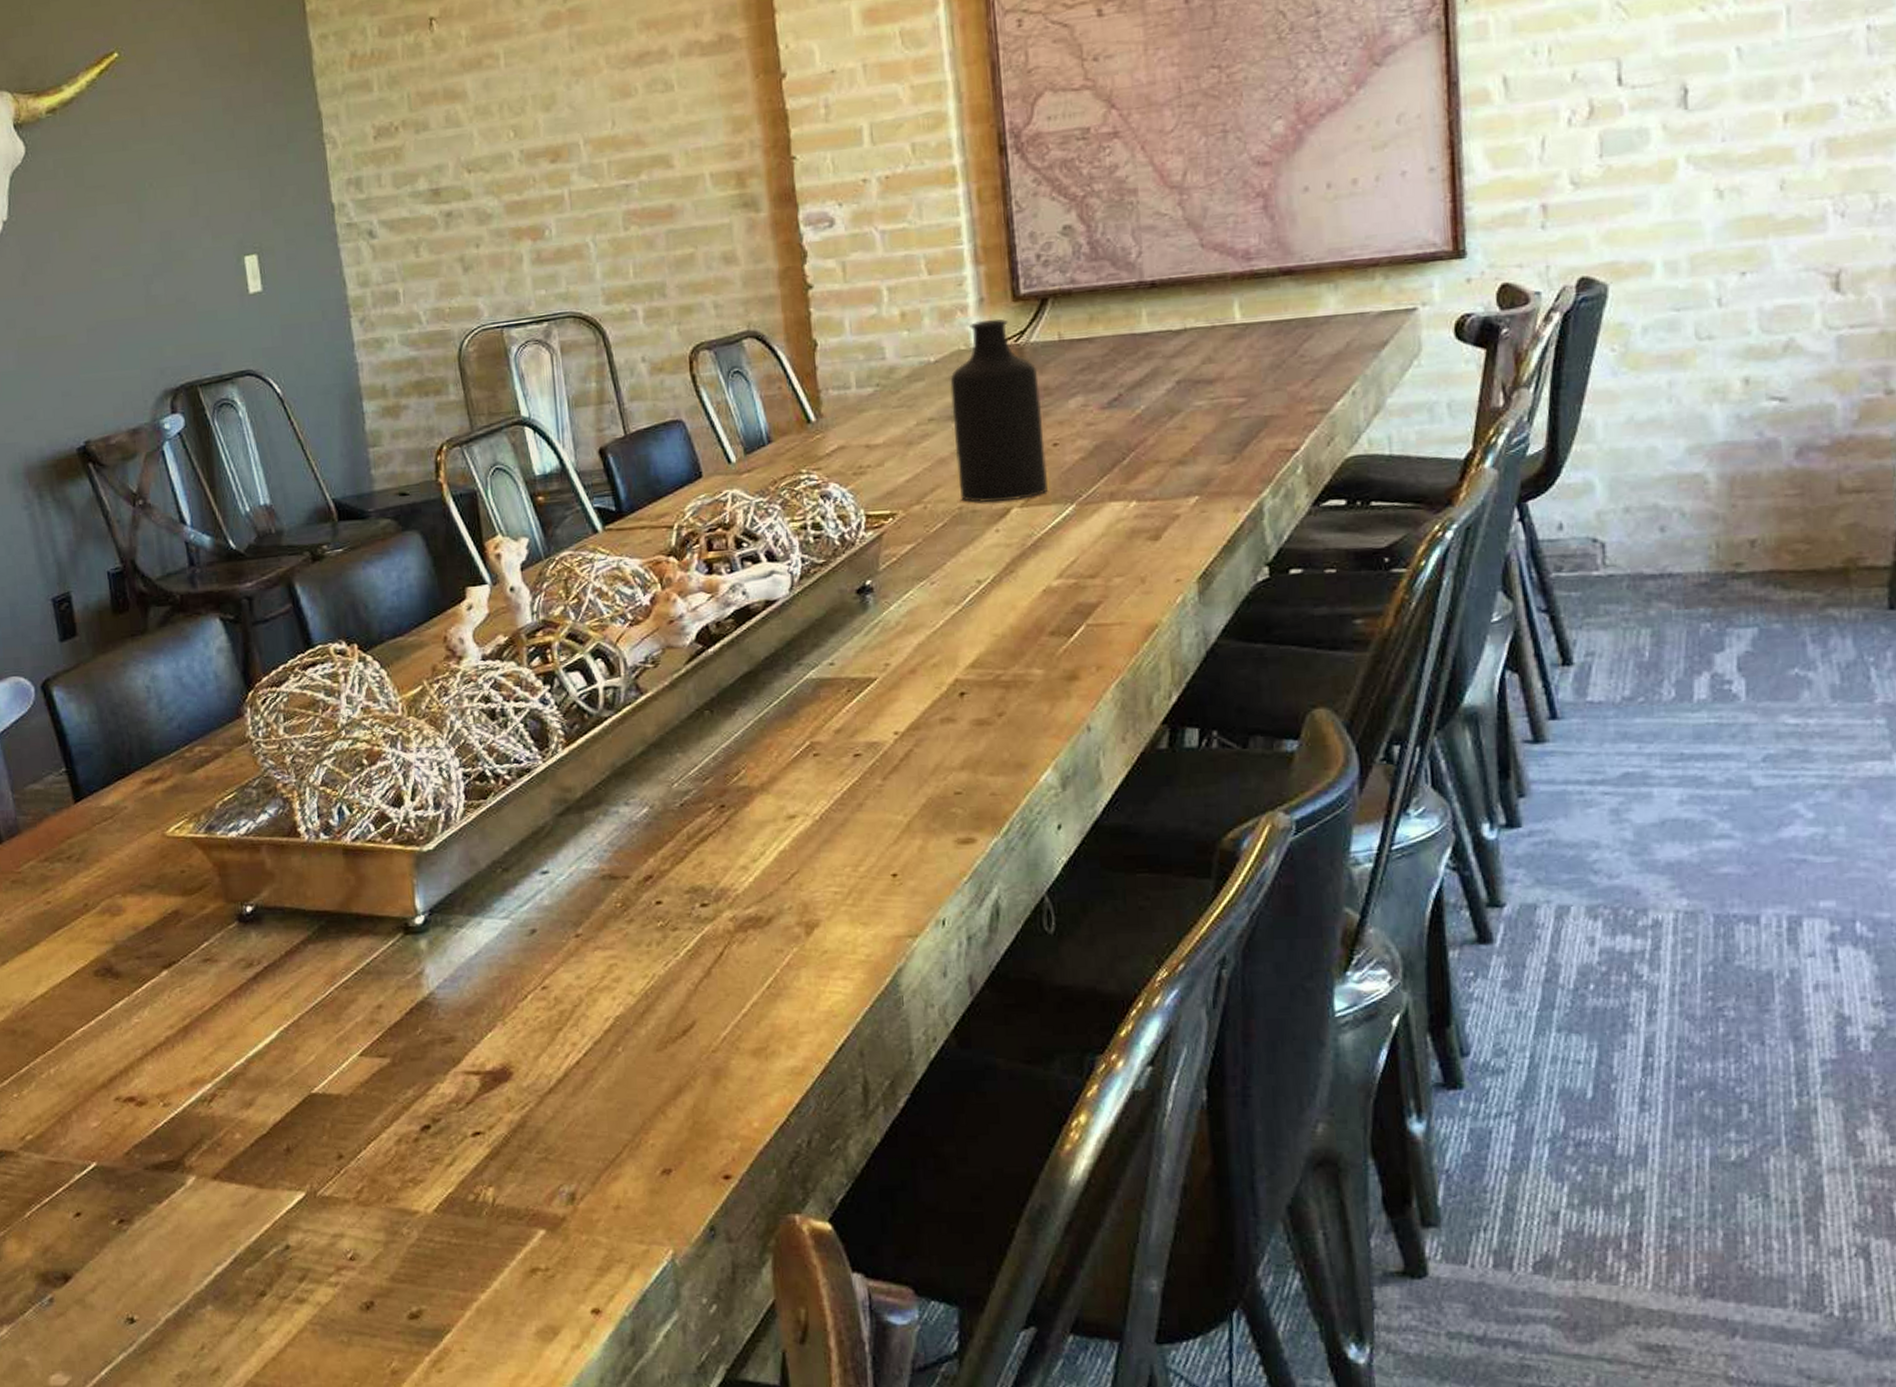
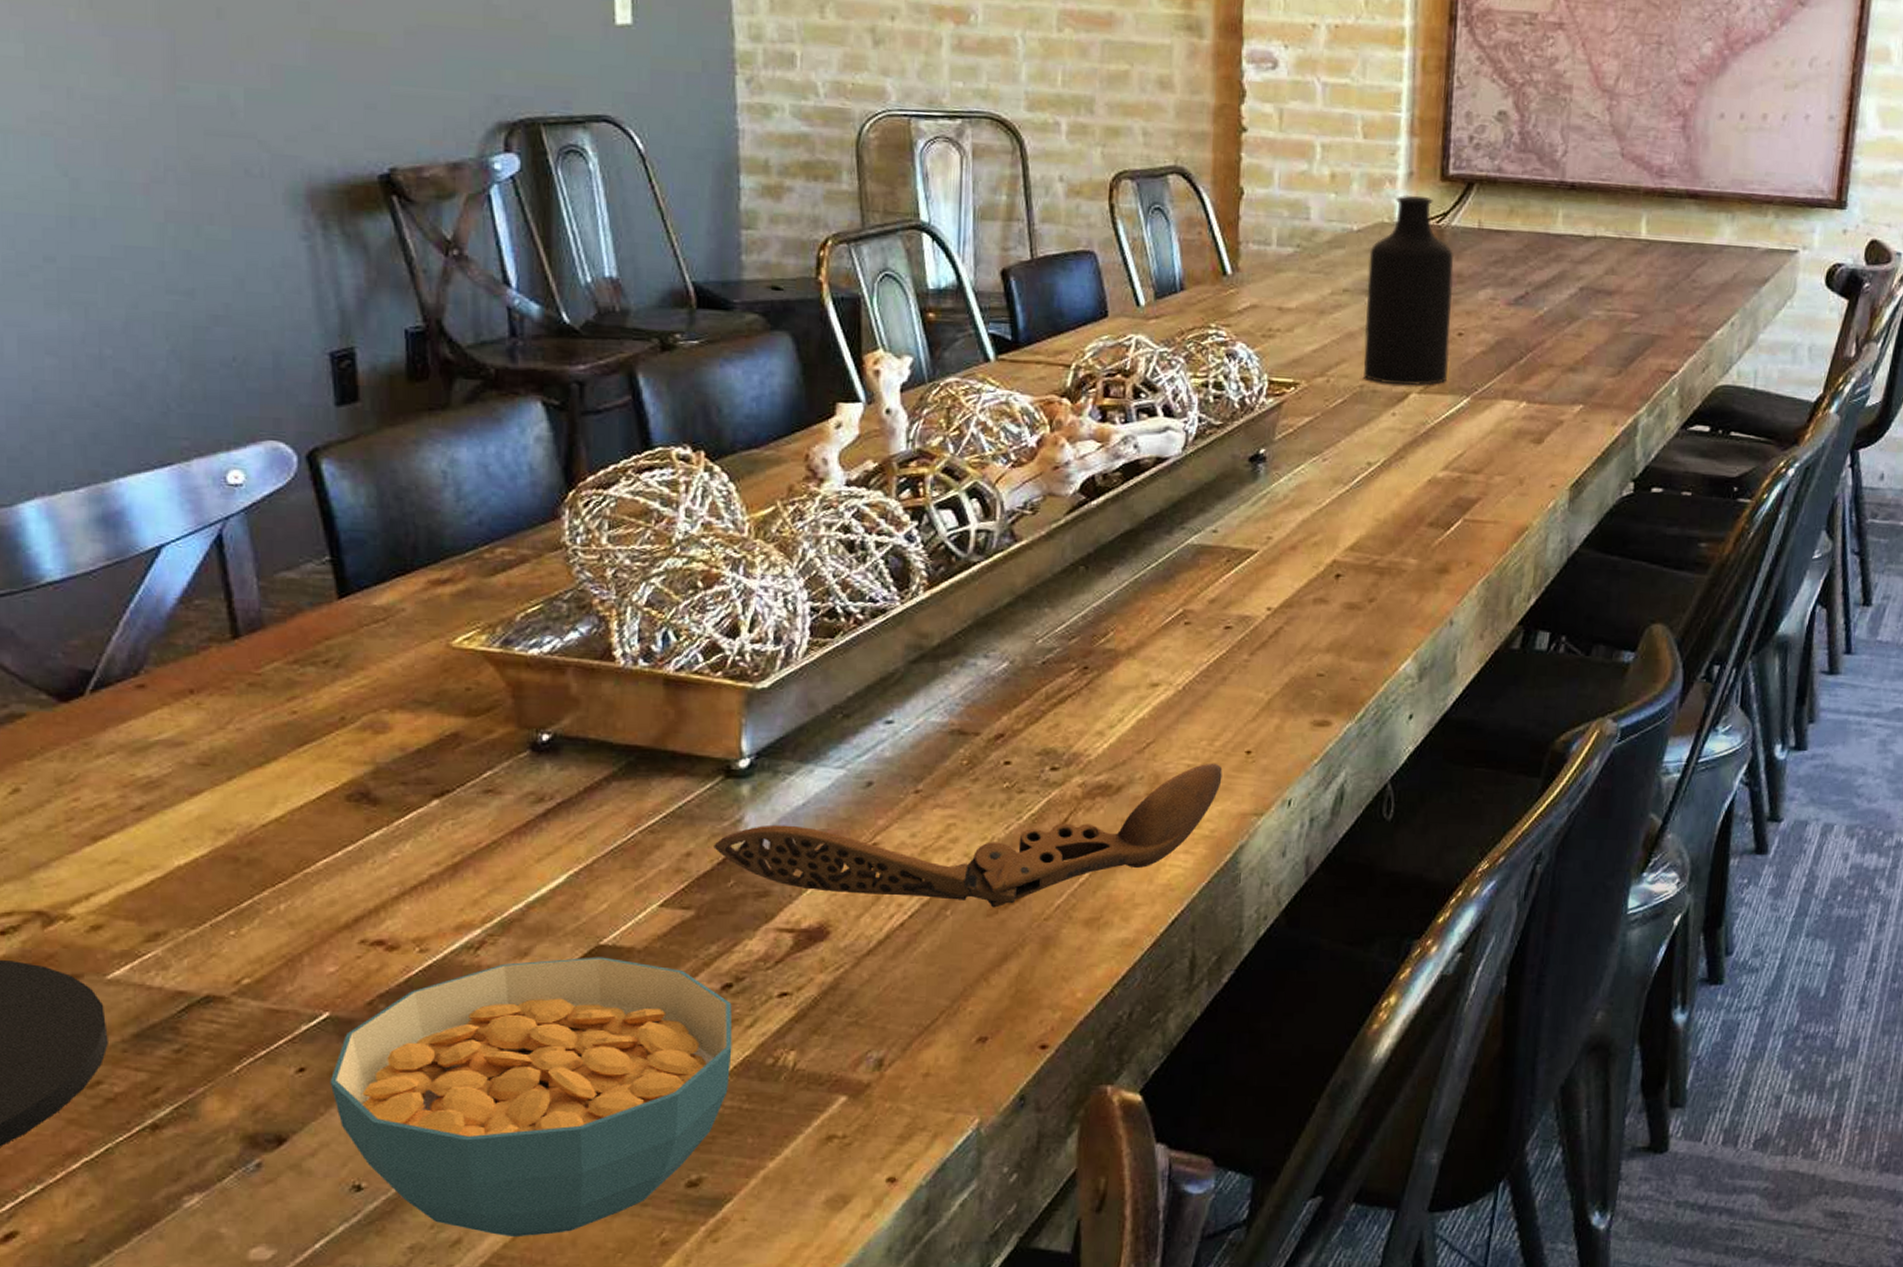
cereal bowl: none [101,1104,437,1367] -> present [330,957,733,1238]
wooden spoon: none [400,888,871,1043] -> present [714,763,1223,908]

